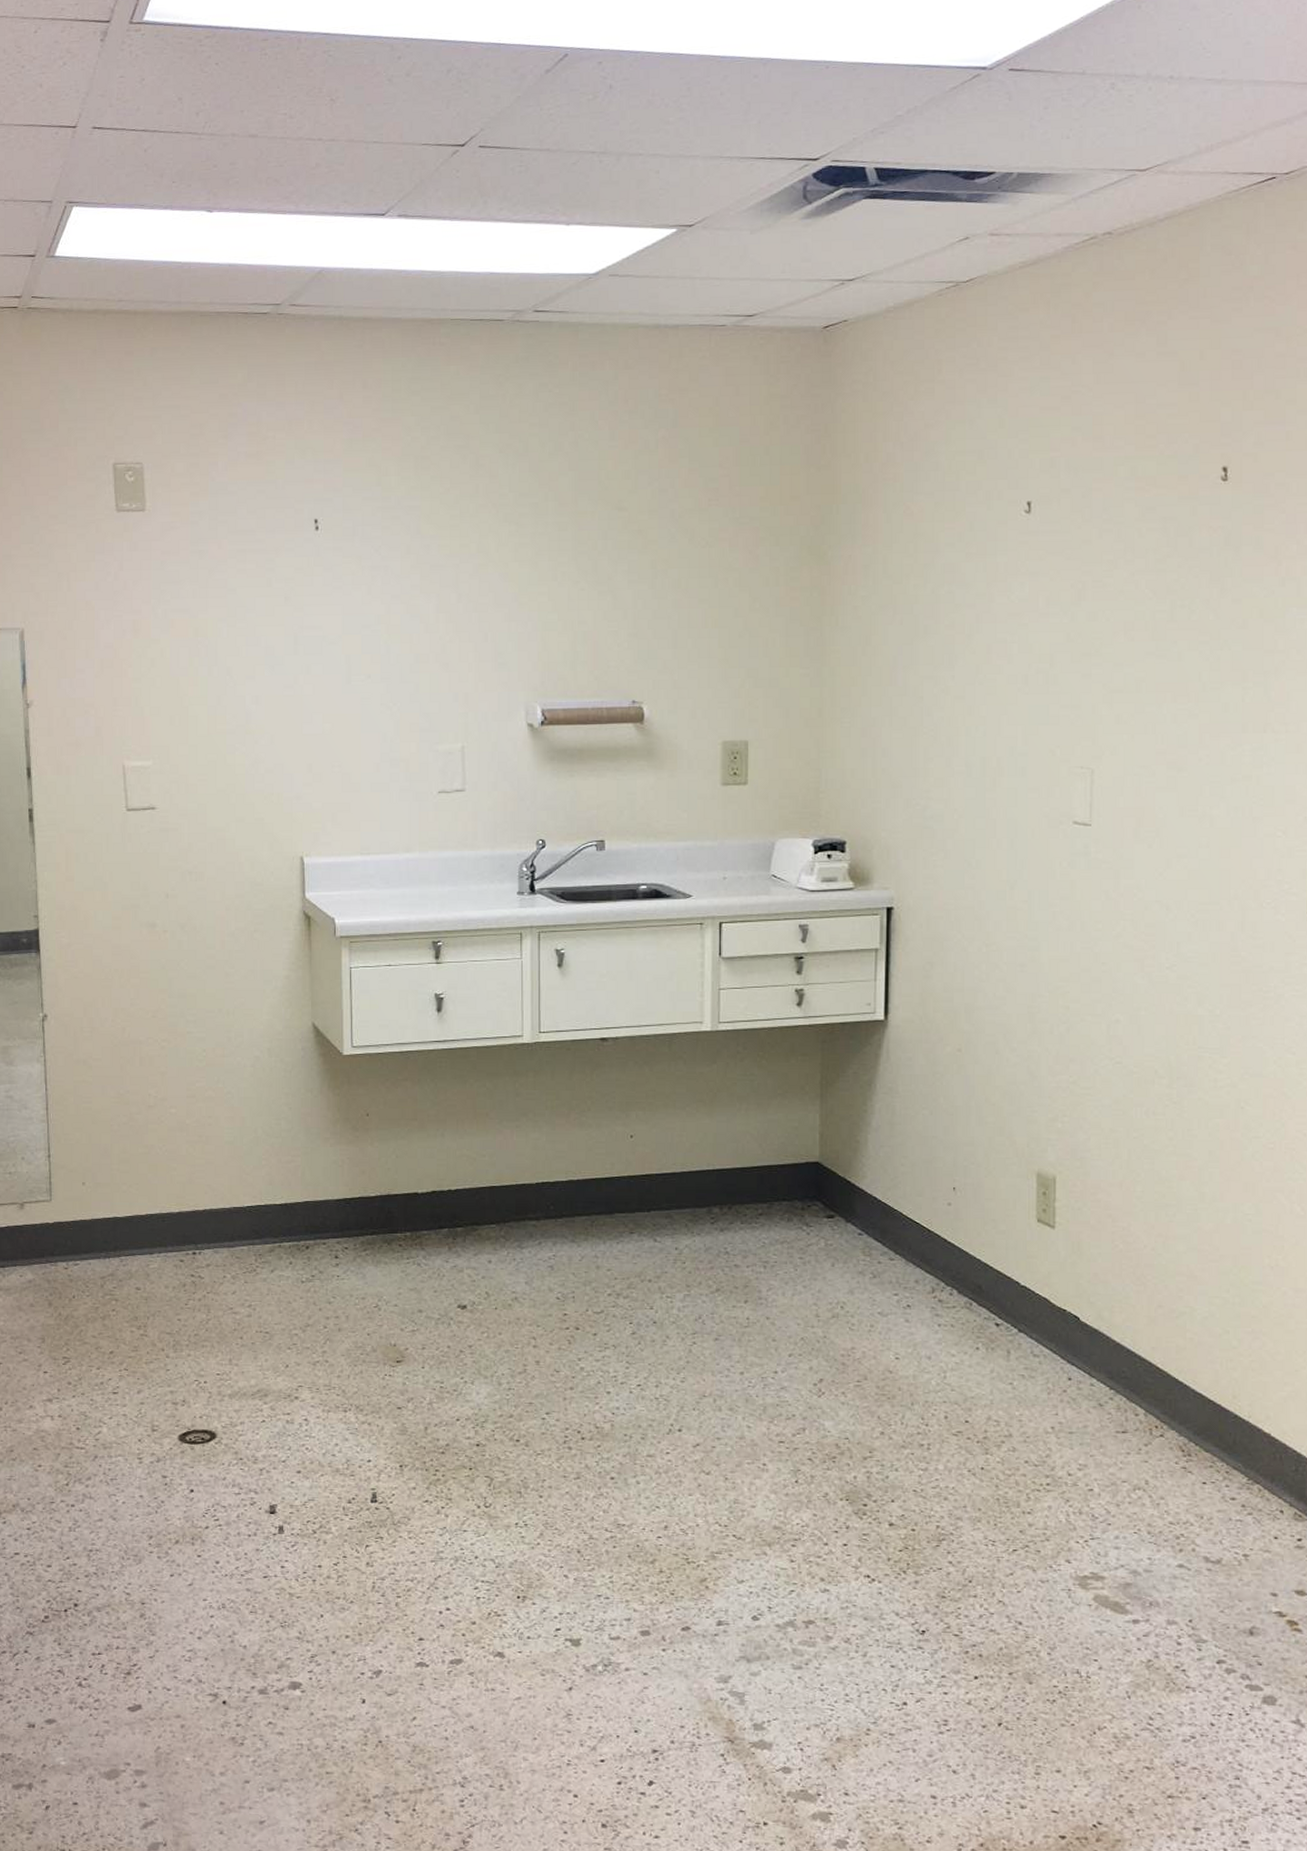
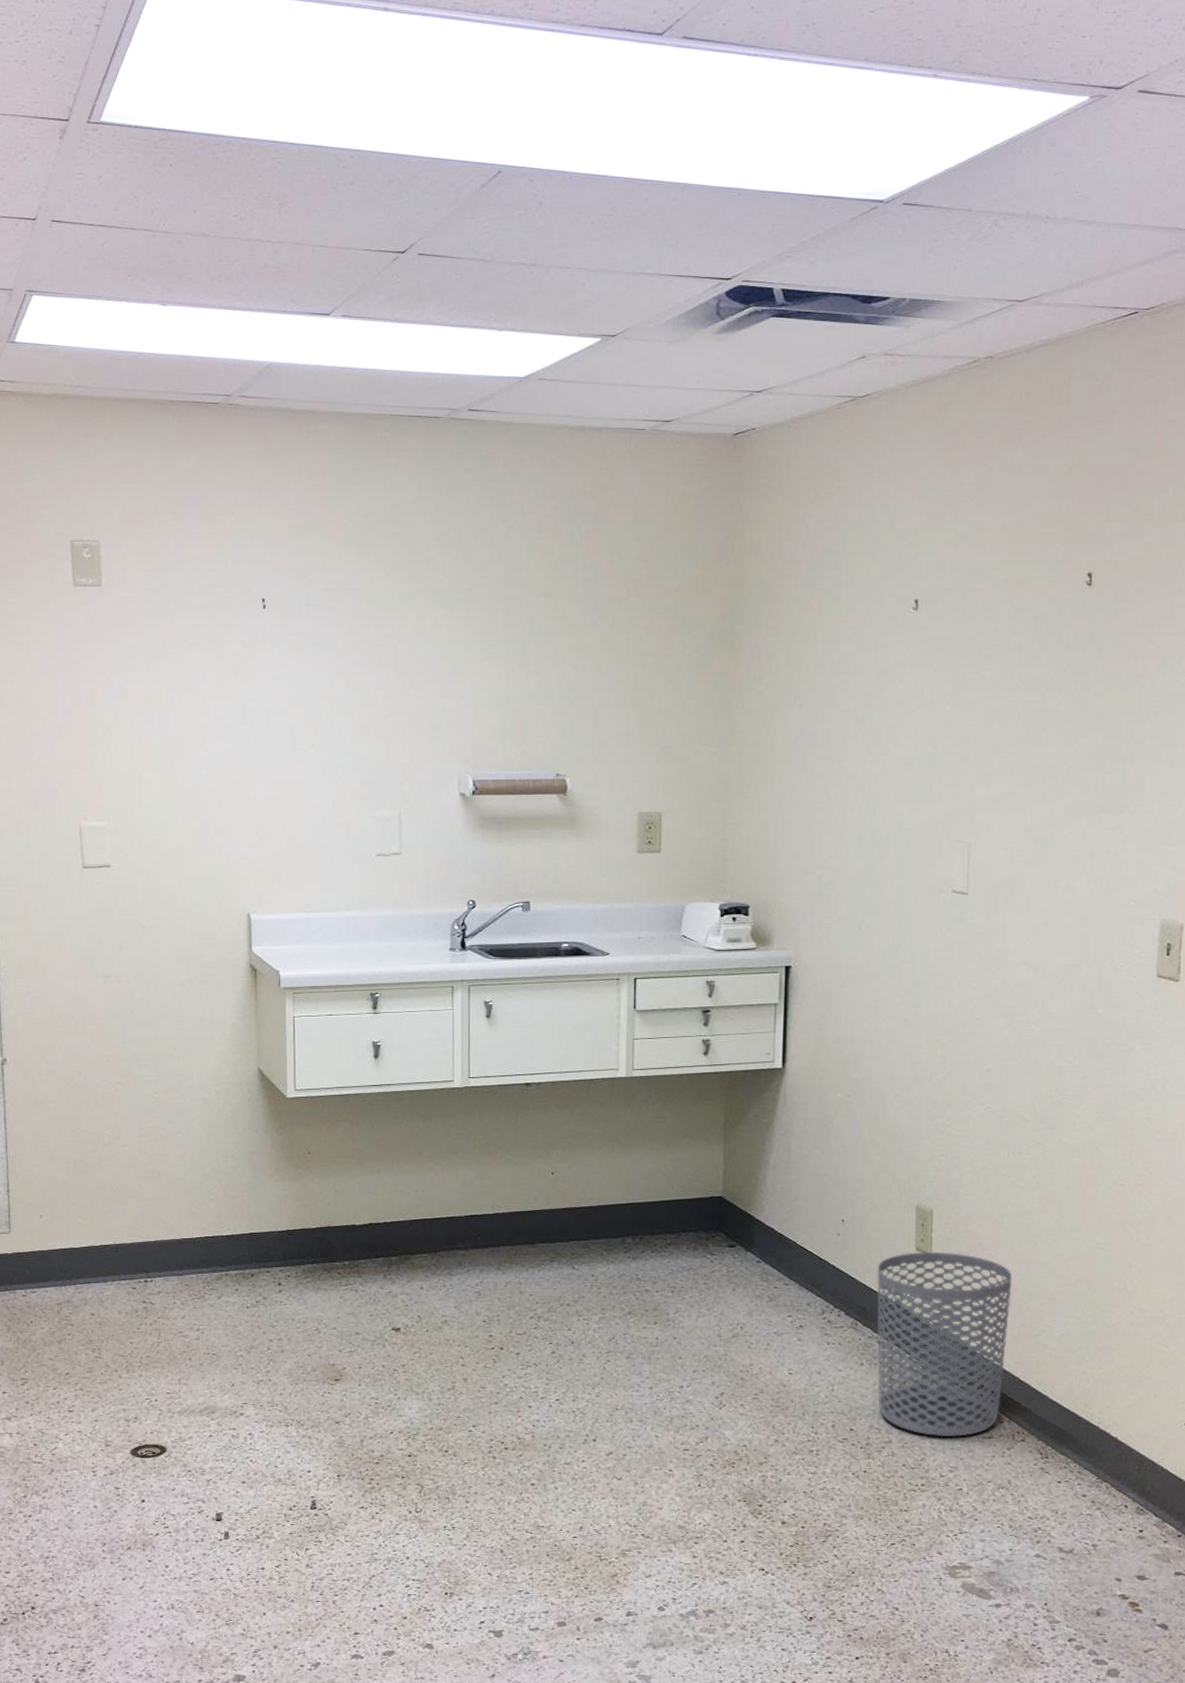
waste bin: none [994,1224,1146,1432] -> present [877,1252,1012,1438]

